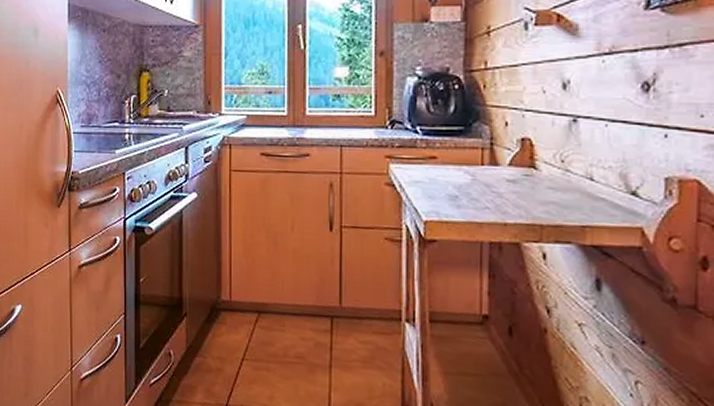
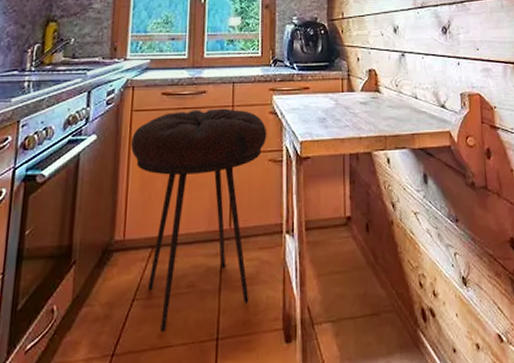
stool: none [232,174,383,395] -> present [131,108,267,332]

